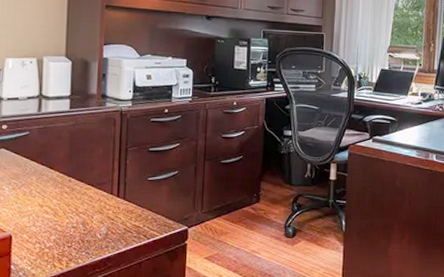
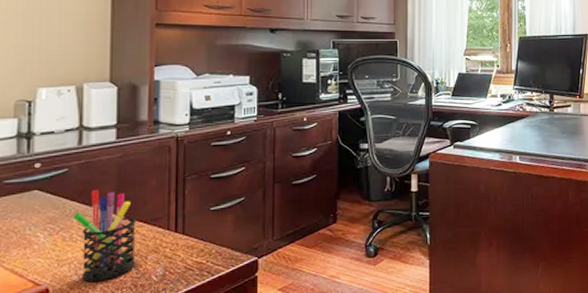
pen holder: none [33,152,85,234] -> present [74,189,136,283]

